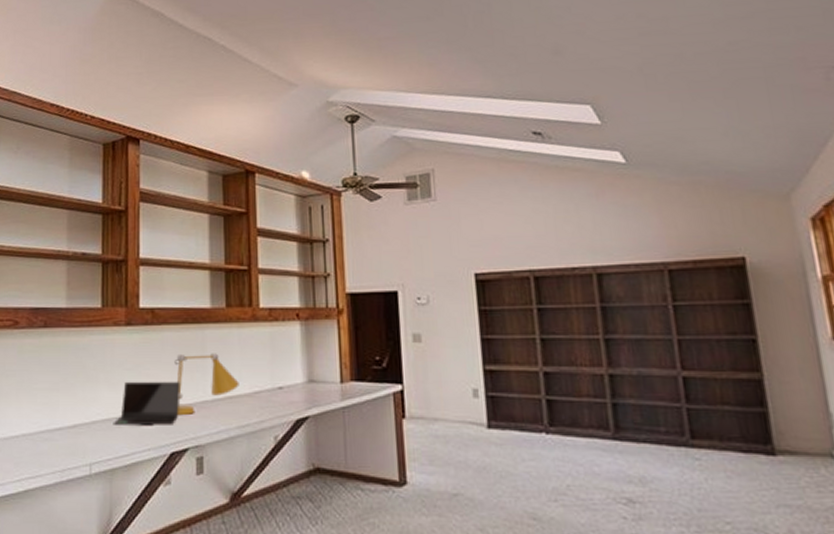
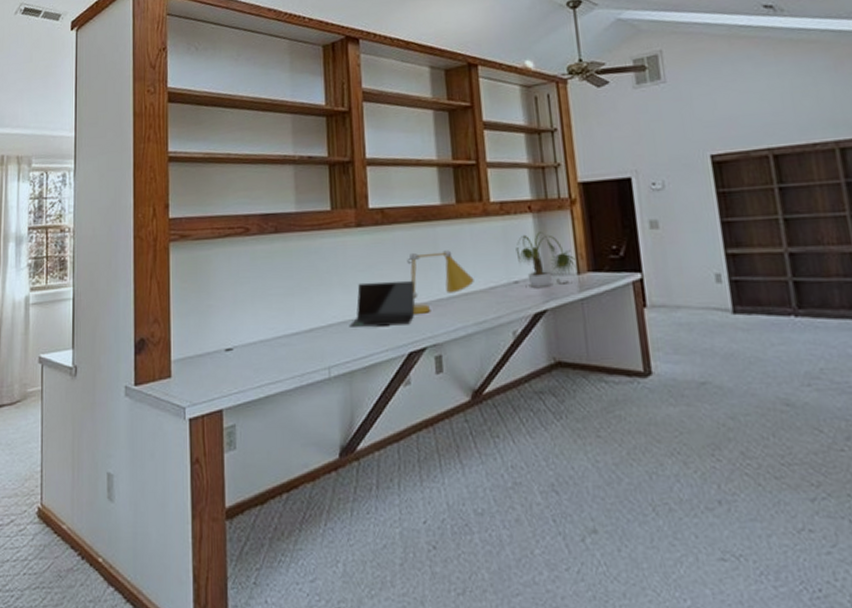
plant: none [282,340,340,395] -> present [515,232,576,289]

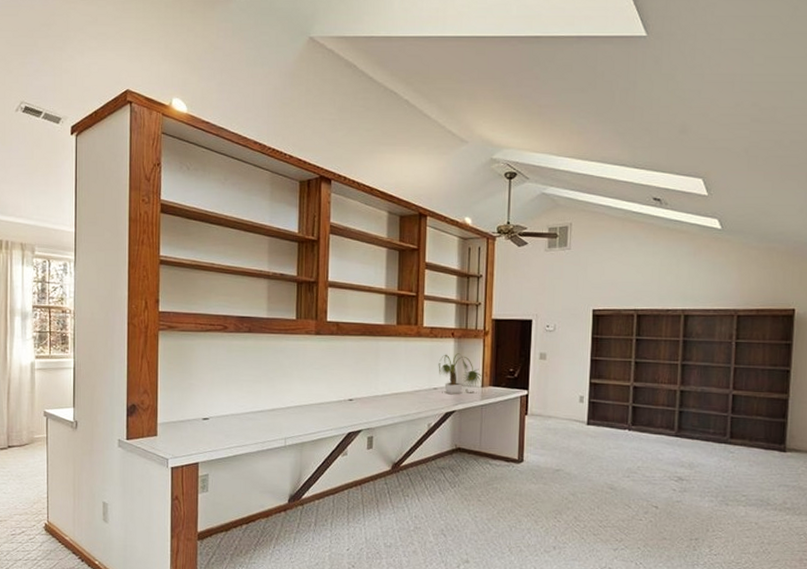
laptop: present [349,280,415,327] -> none [303,378,358,412]
table lamp: present [407,250,474,315] -> none [354,359,404,406]

